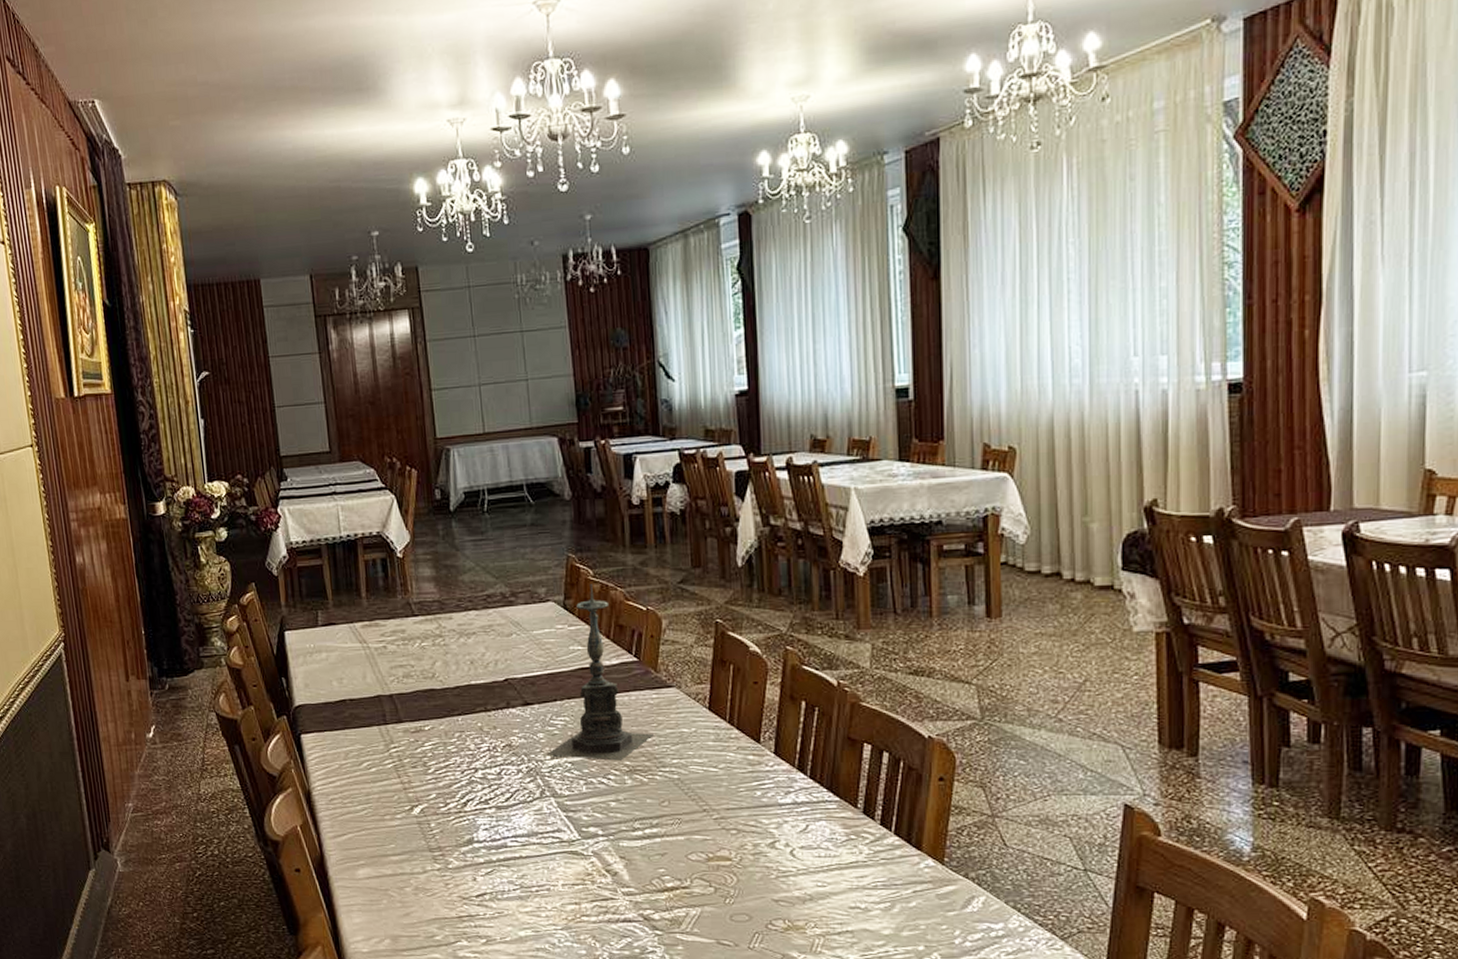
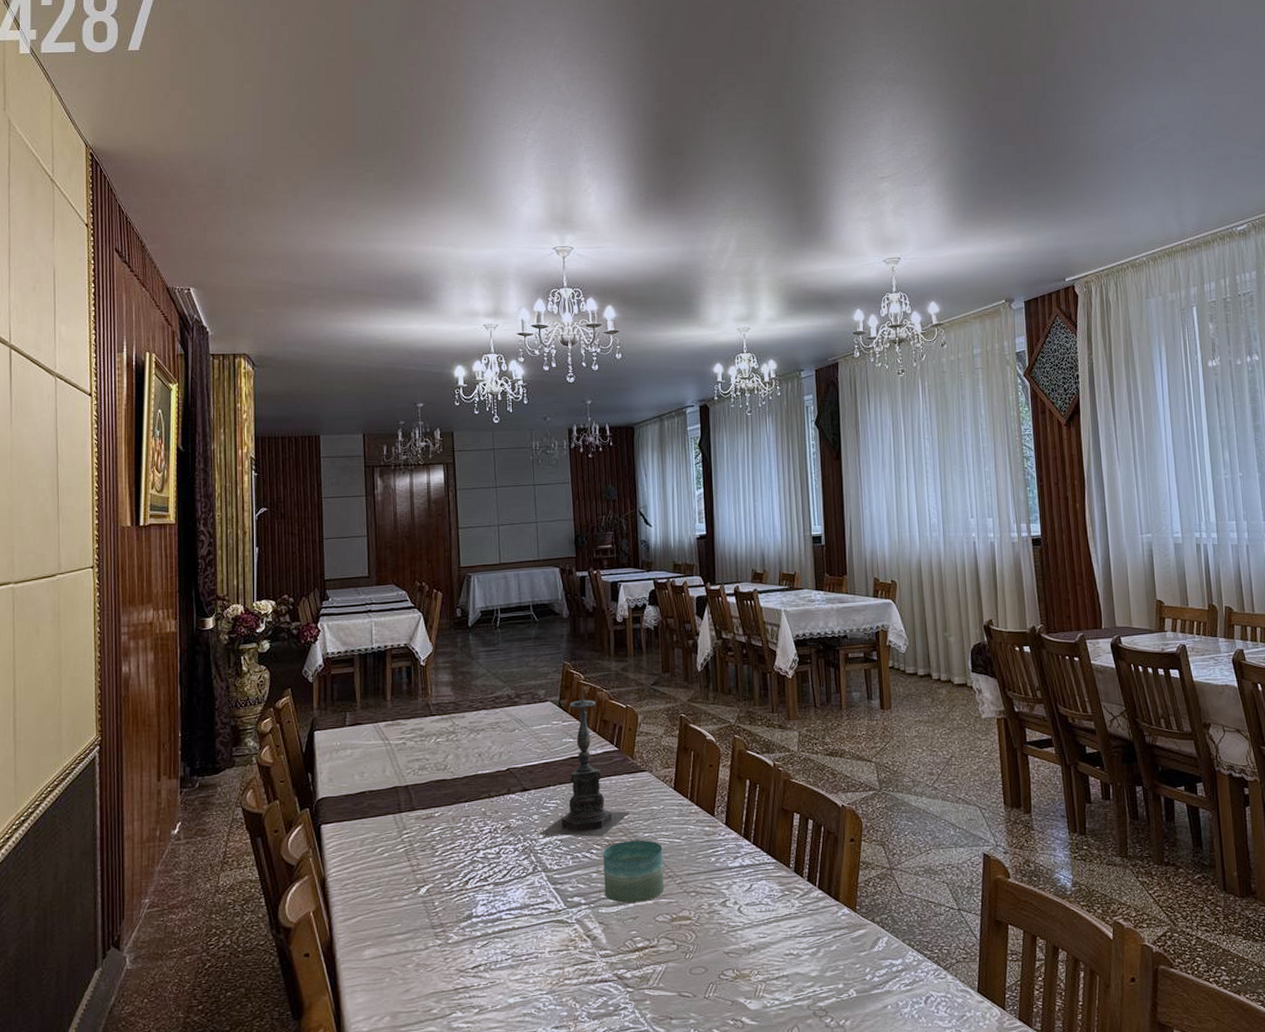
candle: none [623,766,698,837] -> present [603,840,664,903]

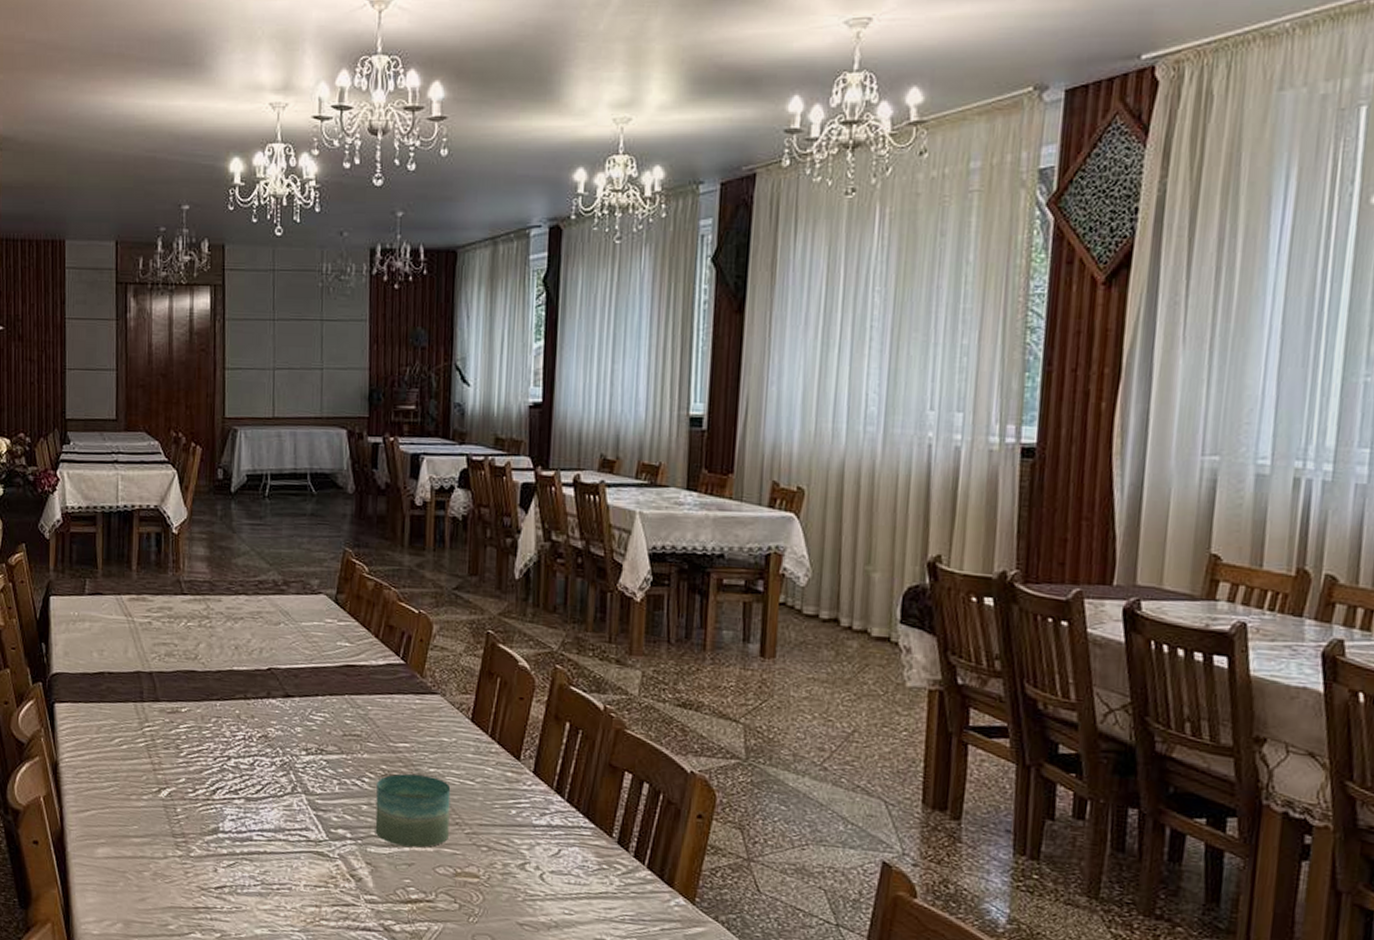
candle holder: present [540,686,629,837] -> none [303,581,413,764]

